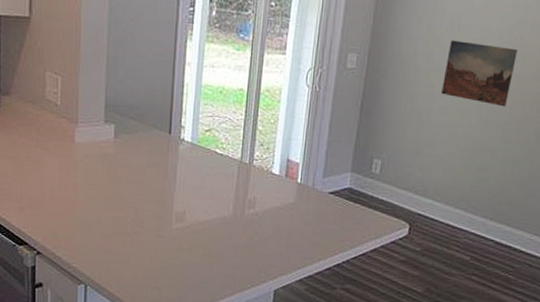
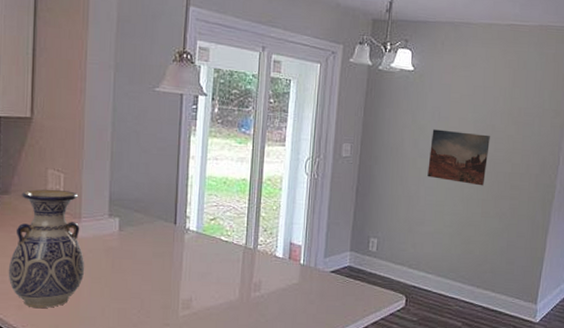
vase: none [9,92,82,212] -> present [8,189,85,308]

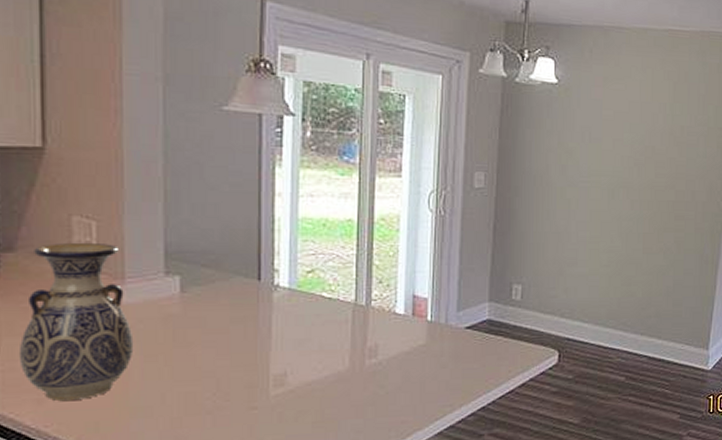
wall art: present [427,129,490,186] -> none [579,153,650,217]

